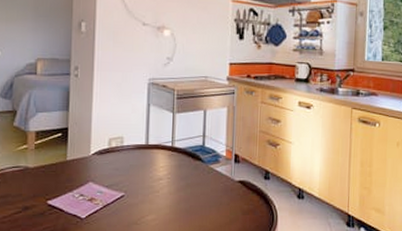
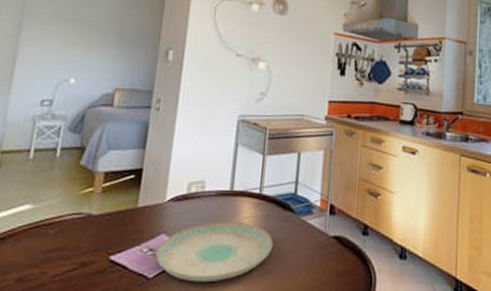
plate: none [86,171,187,221] -> present [155,221,274,283]

